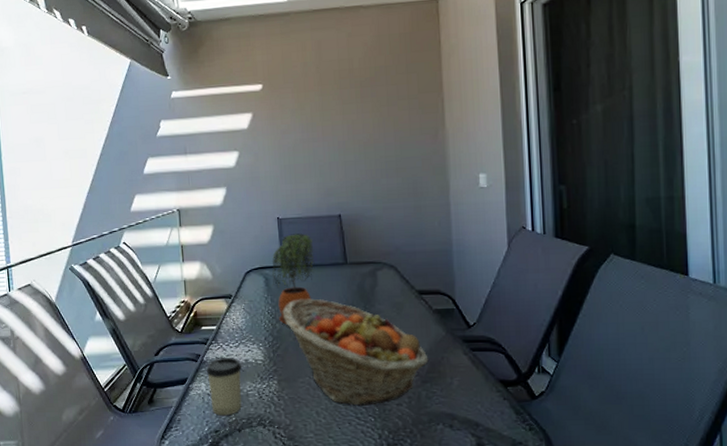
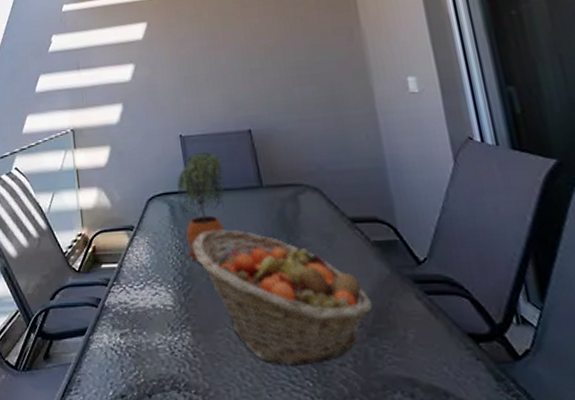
cup: present [206,358,242,416] -> none [108,302,151,376]

